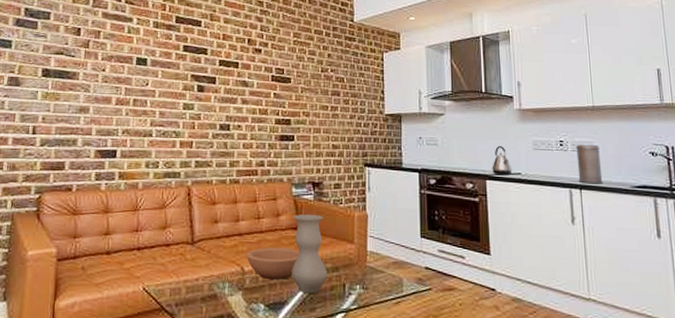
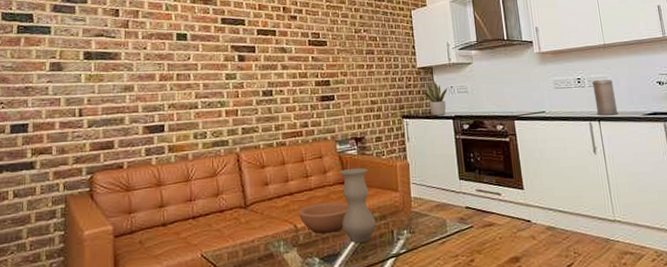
potted plant: none [390,129,417,168] -> present [424,80,448,117]
kettle: present [492,146,513,176] -> none [518,88,538,115]

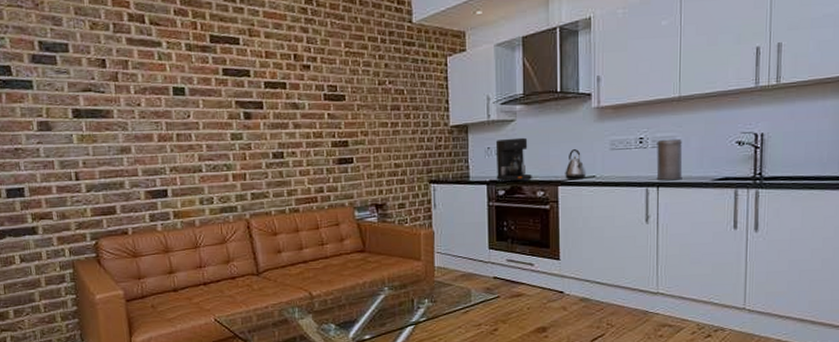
bowl: present [298,201,349,234] -> none [312,270,367,301]
vase: present [339,168,376,243] -> none [357,236,396,311]
potted plant: present [424,80,448,117] -> none [456,140,485,182]
coffee maker: none [457,78,492,117] -> present [495,137,532,182]
kettle: none [518,88,538,115] -> present [565,149,587,180]

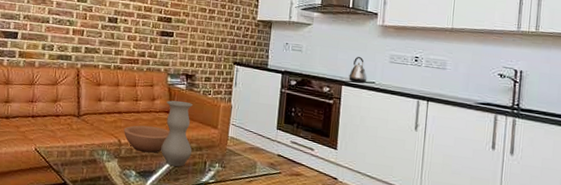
bowl: none [312,270,367,301] -> present [123,125,170,153]
vase: none [357,236,396,311] -> present [161,100,193,167]
coffee maker: present [495,137,532,182] -> none [290,38,321,76]
canister: present [656,138,683,181] -> none [427,61,452,99]

